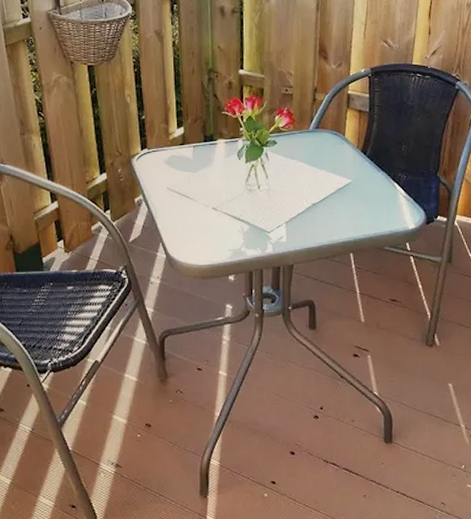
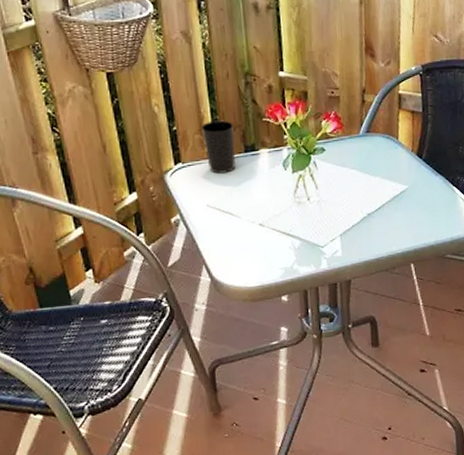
cup: none [167,111,196,160] -> present [201,120,236,174]

